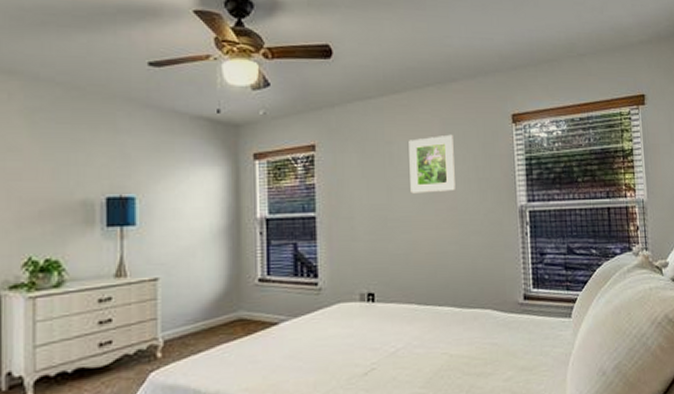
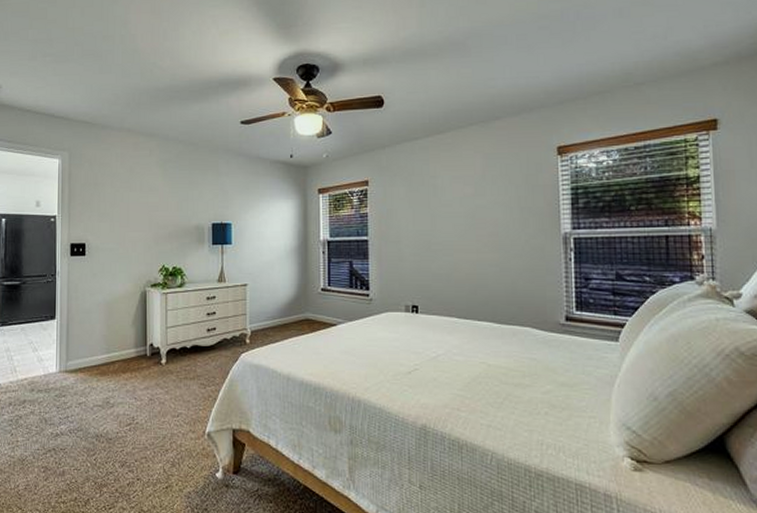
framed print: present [409,134,455,194] -> none [452,168,497,221]

